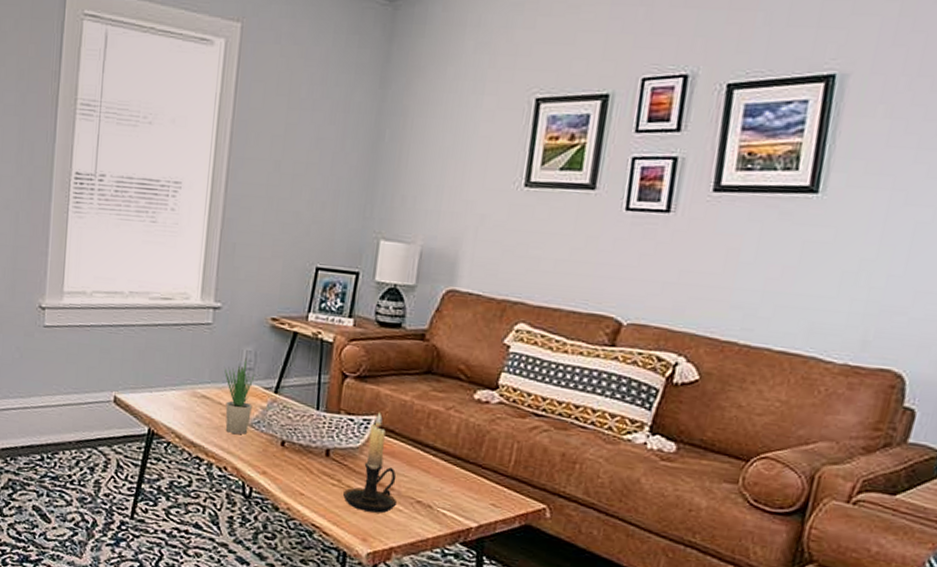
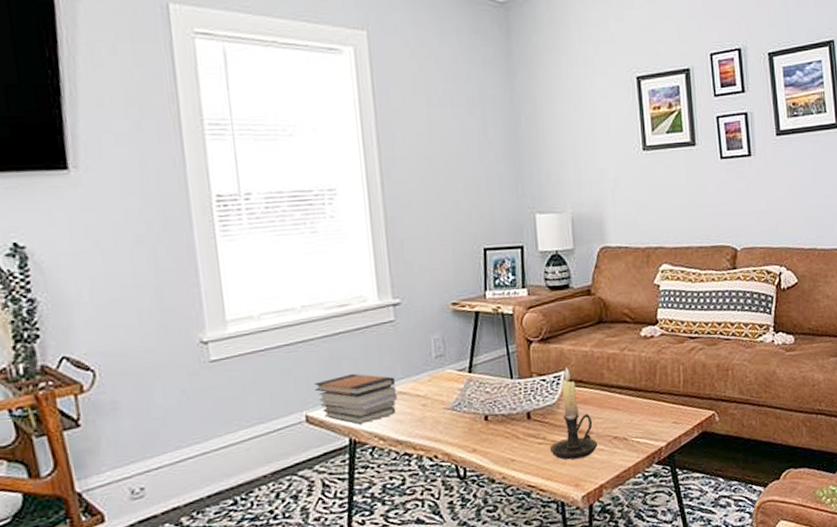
book stack: none [127,366,201,418] -> present [314,373,398,424]
potted plant: present [224,357,256,434] -> none [416,345,451,422]

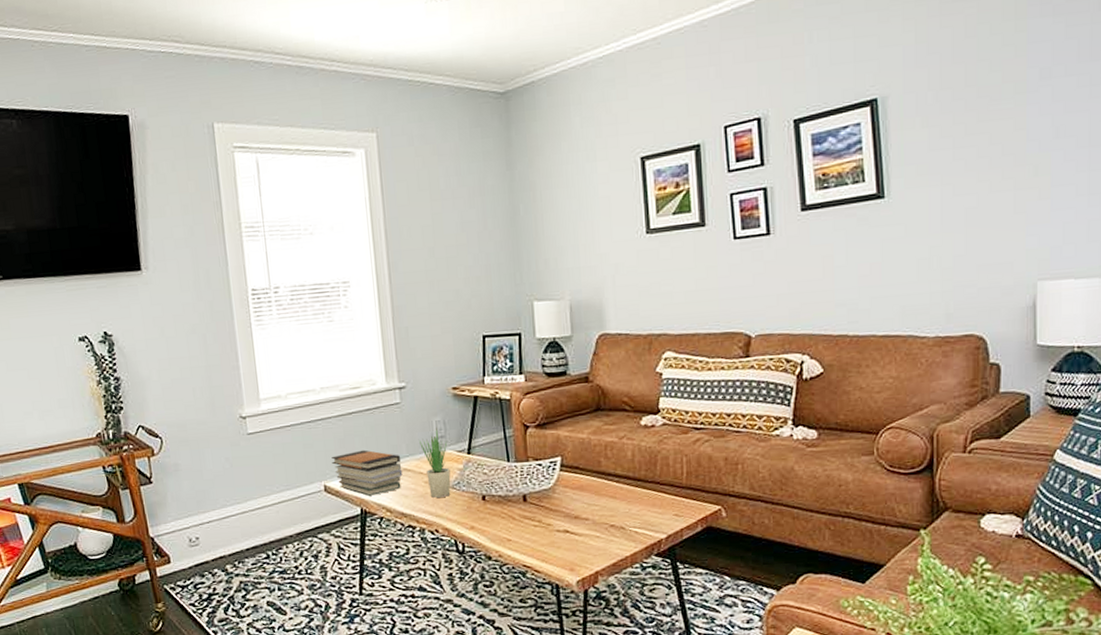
potted plant: none [416,345,451,422] -> present [420,427,451,498]
candle holder: present [550,367,598,460] -> none [546,453,594,544]

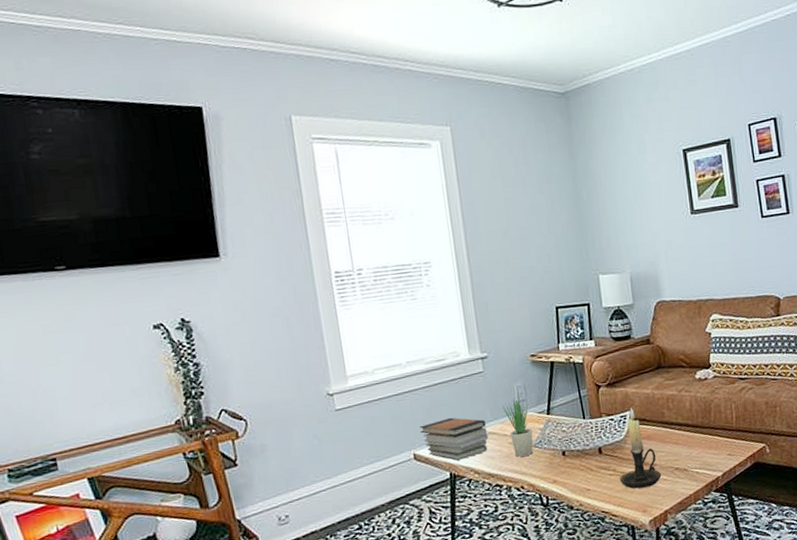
candle holder: none [546,453,594,544] -> present [620,408,662,489]

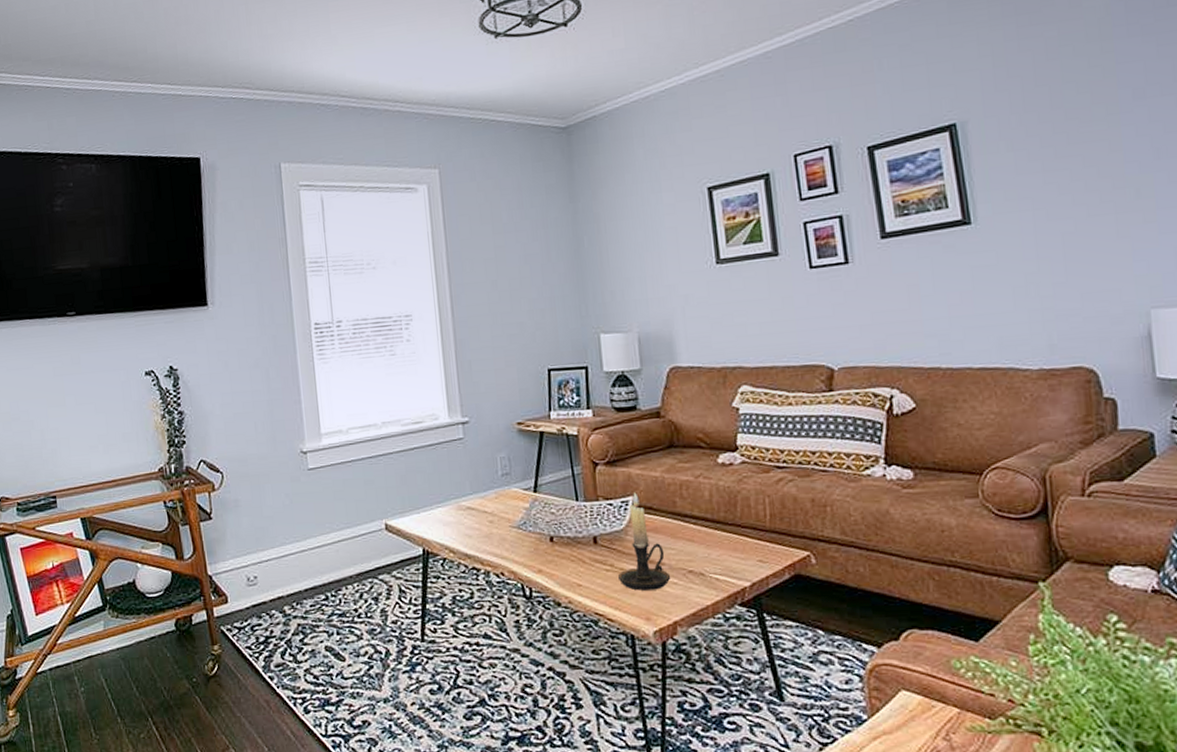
book stack: present [420,417,489,460] -> none [393,487,466,535]
potted plant: present [503,392,534,457] -> none [484,464,517,538]

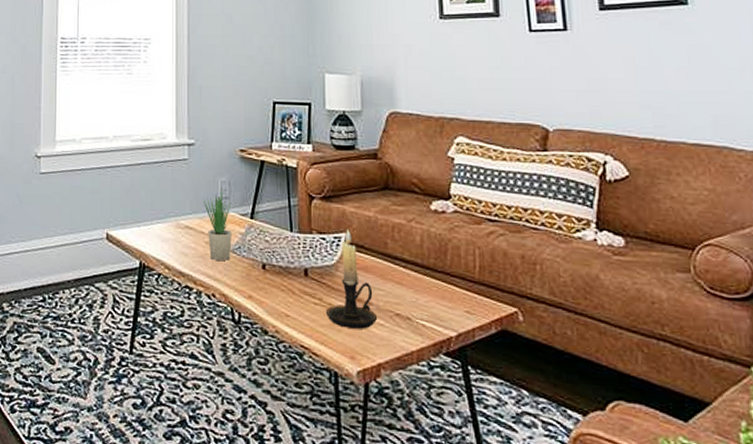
potted plant: none [484,464,517,538] -> present [204,187,232,261]

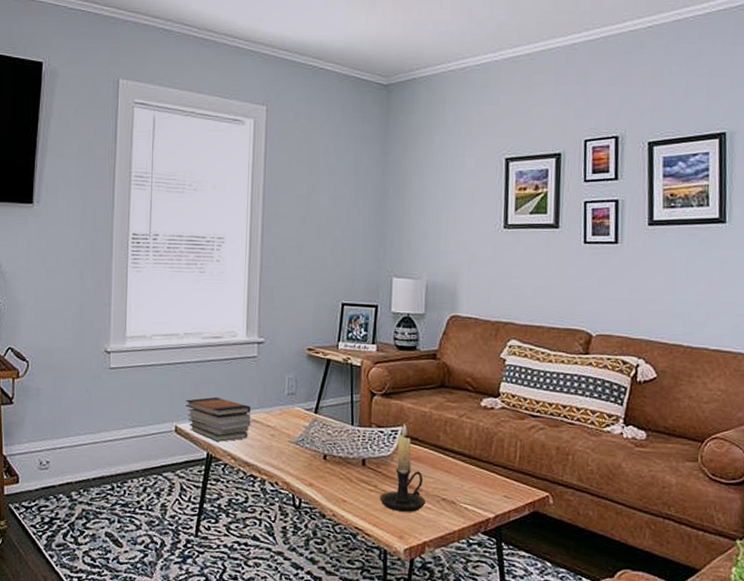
book stack: none [117,202,184,250] -> present [186,397,251,442]
potted plant: present [204,187,232,261] -> none [271,384,297,452]

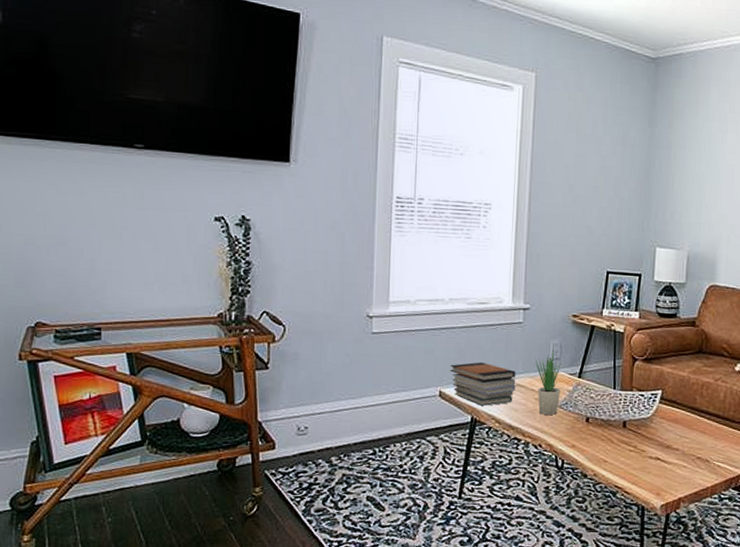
potted plant: none [271,384,297,452] -> present [536,349,562,415]
candle holder: present [380,423,426,512] -> none [639,387,682,471]

